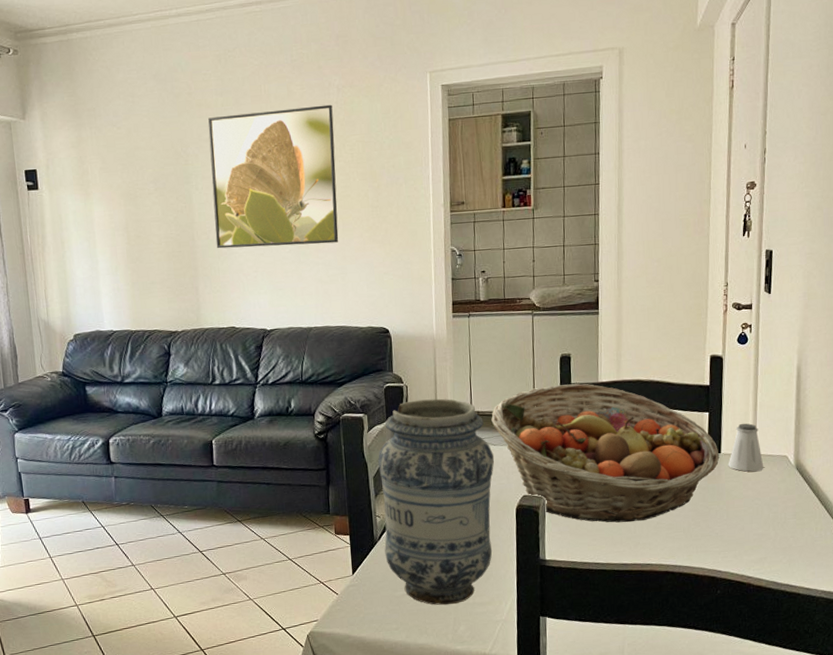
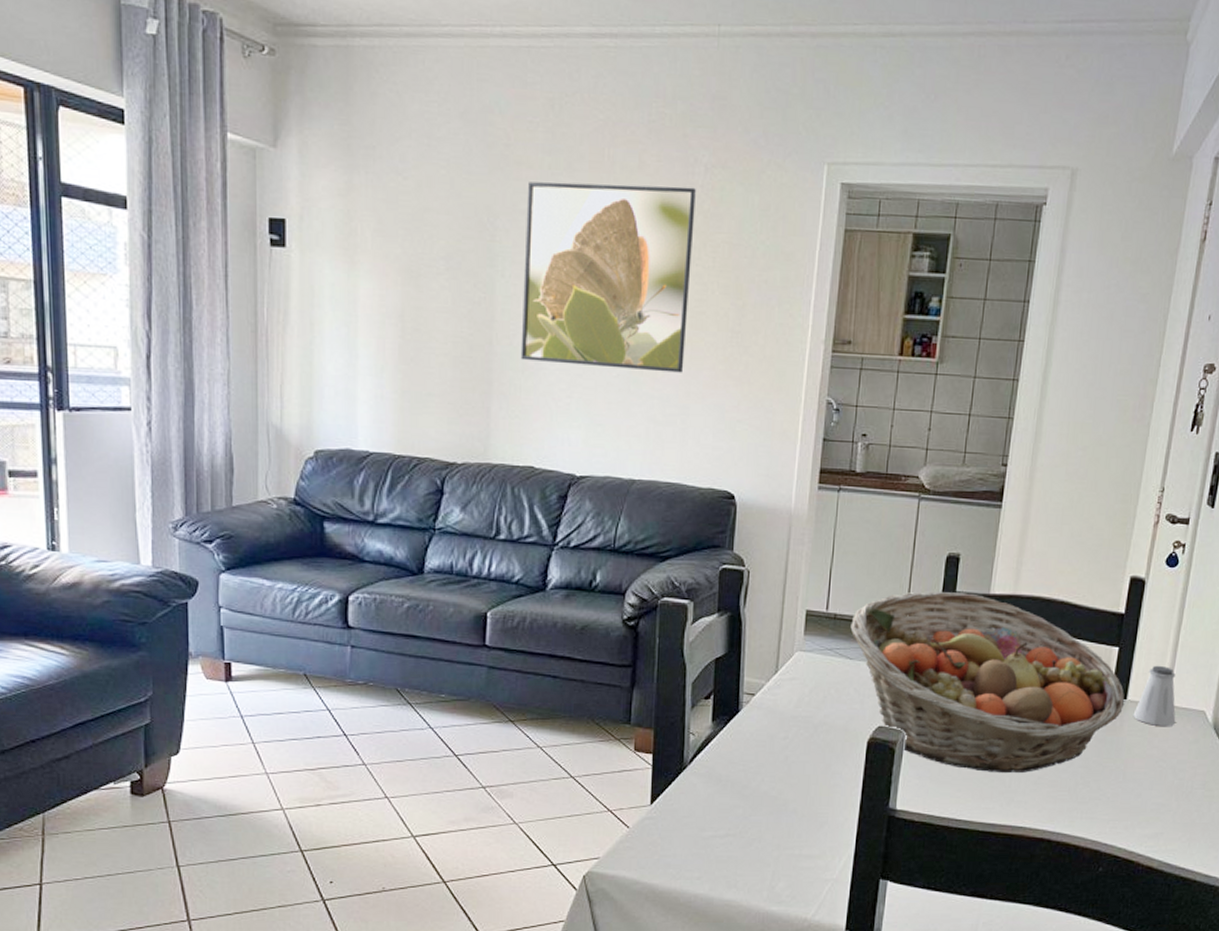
vase: present [378,398,495,605] -> none [695,590,849,854]

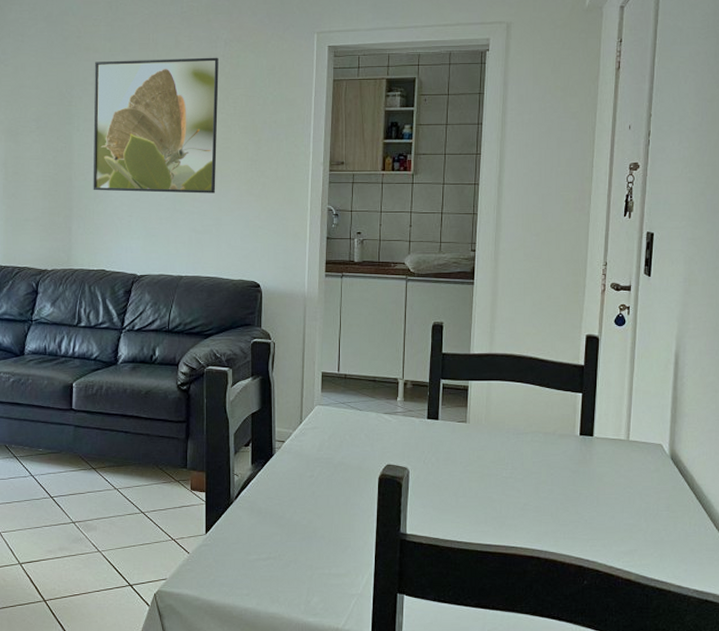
fruit basket: present [850,590,1125,774] -> none [358,352,592,502]
saltshaker: present [1133,665,1176,726] -> none [600,407,637,458]

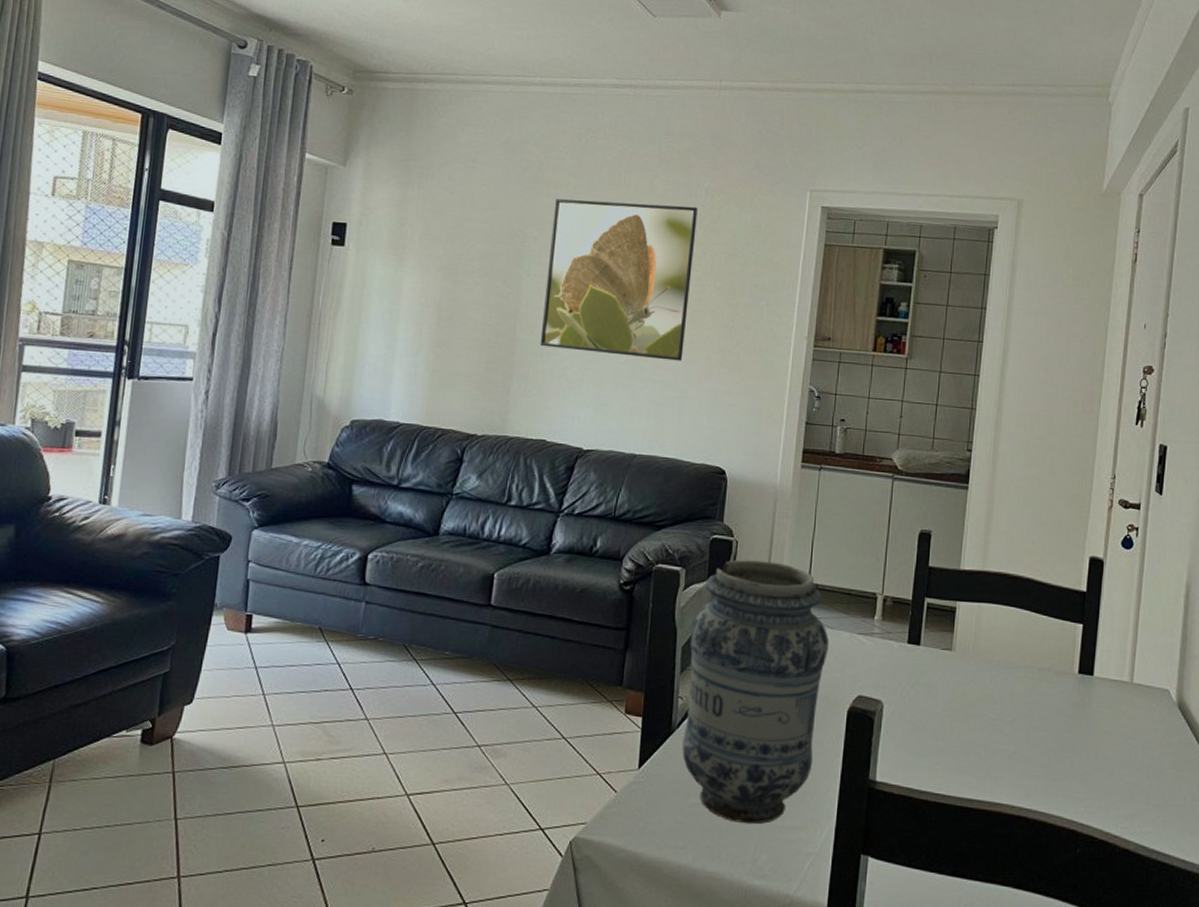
vase: none [240,358,360,574] -> present [682,559,829,825]

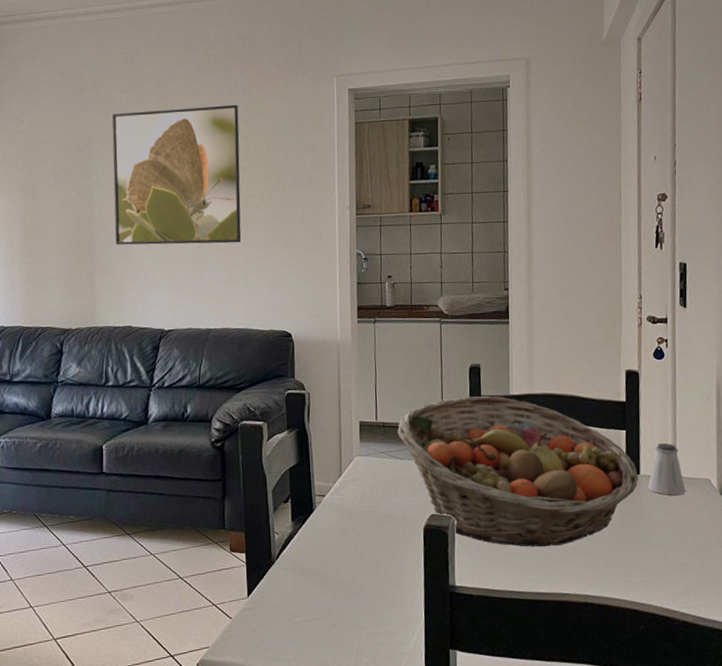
vase: present [682,559,829,825] -> none [277,407,401,634]
fruit basket: none [831,565,1092,747] -> present [397,396,639,547]
saltshaker: none [1100,643,1142,704] -> present [647,442,686,495]

